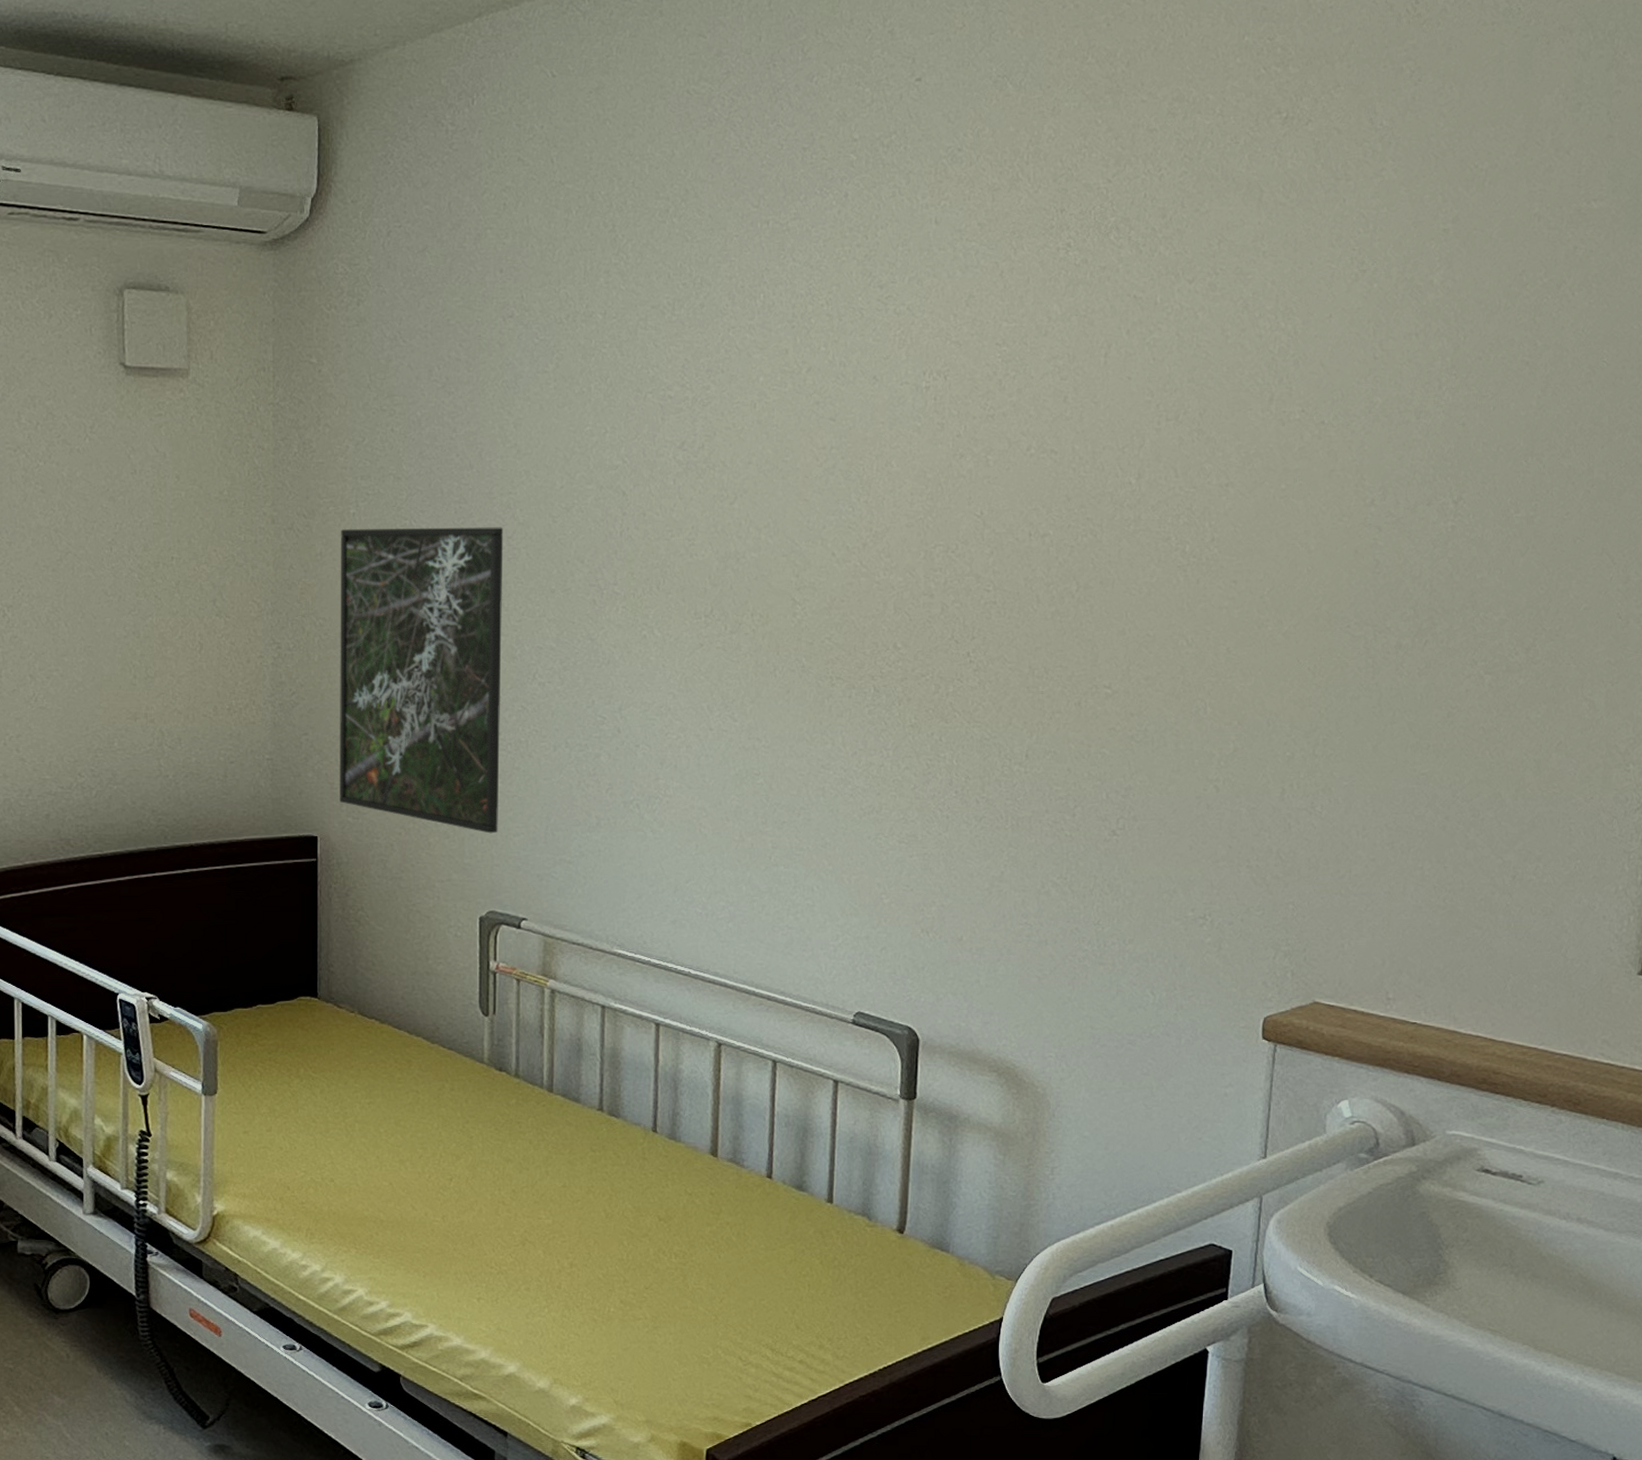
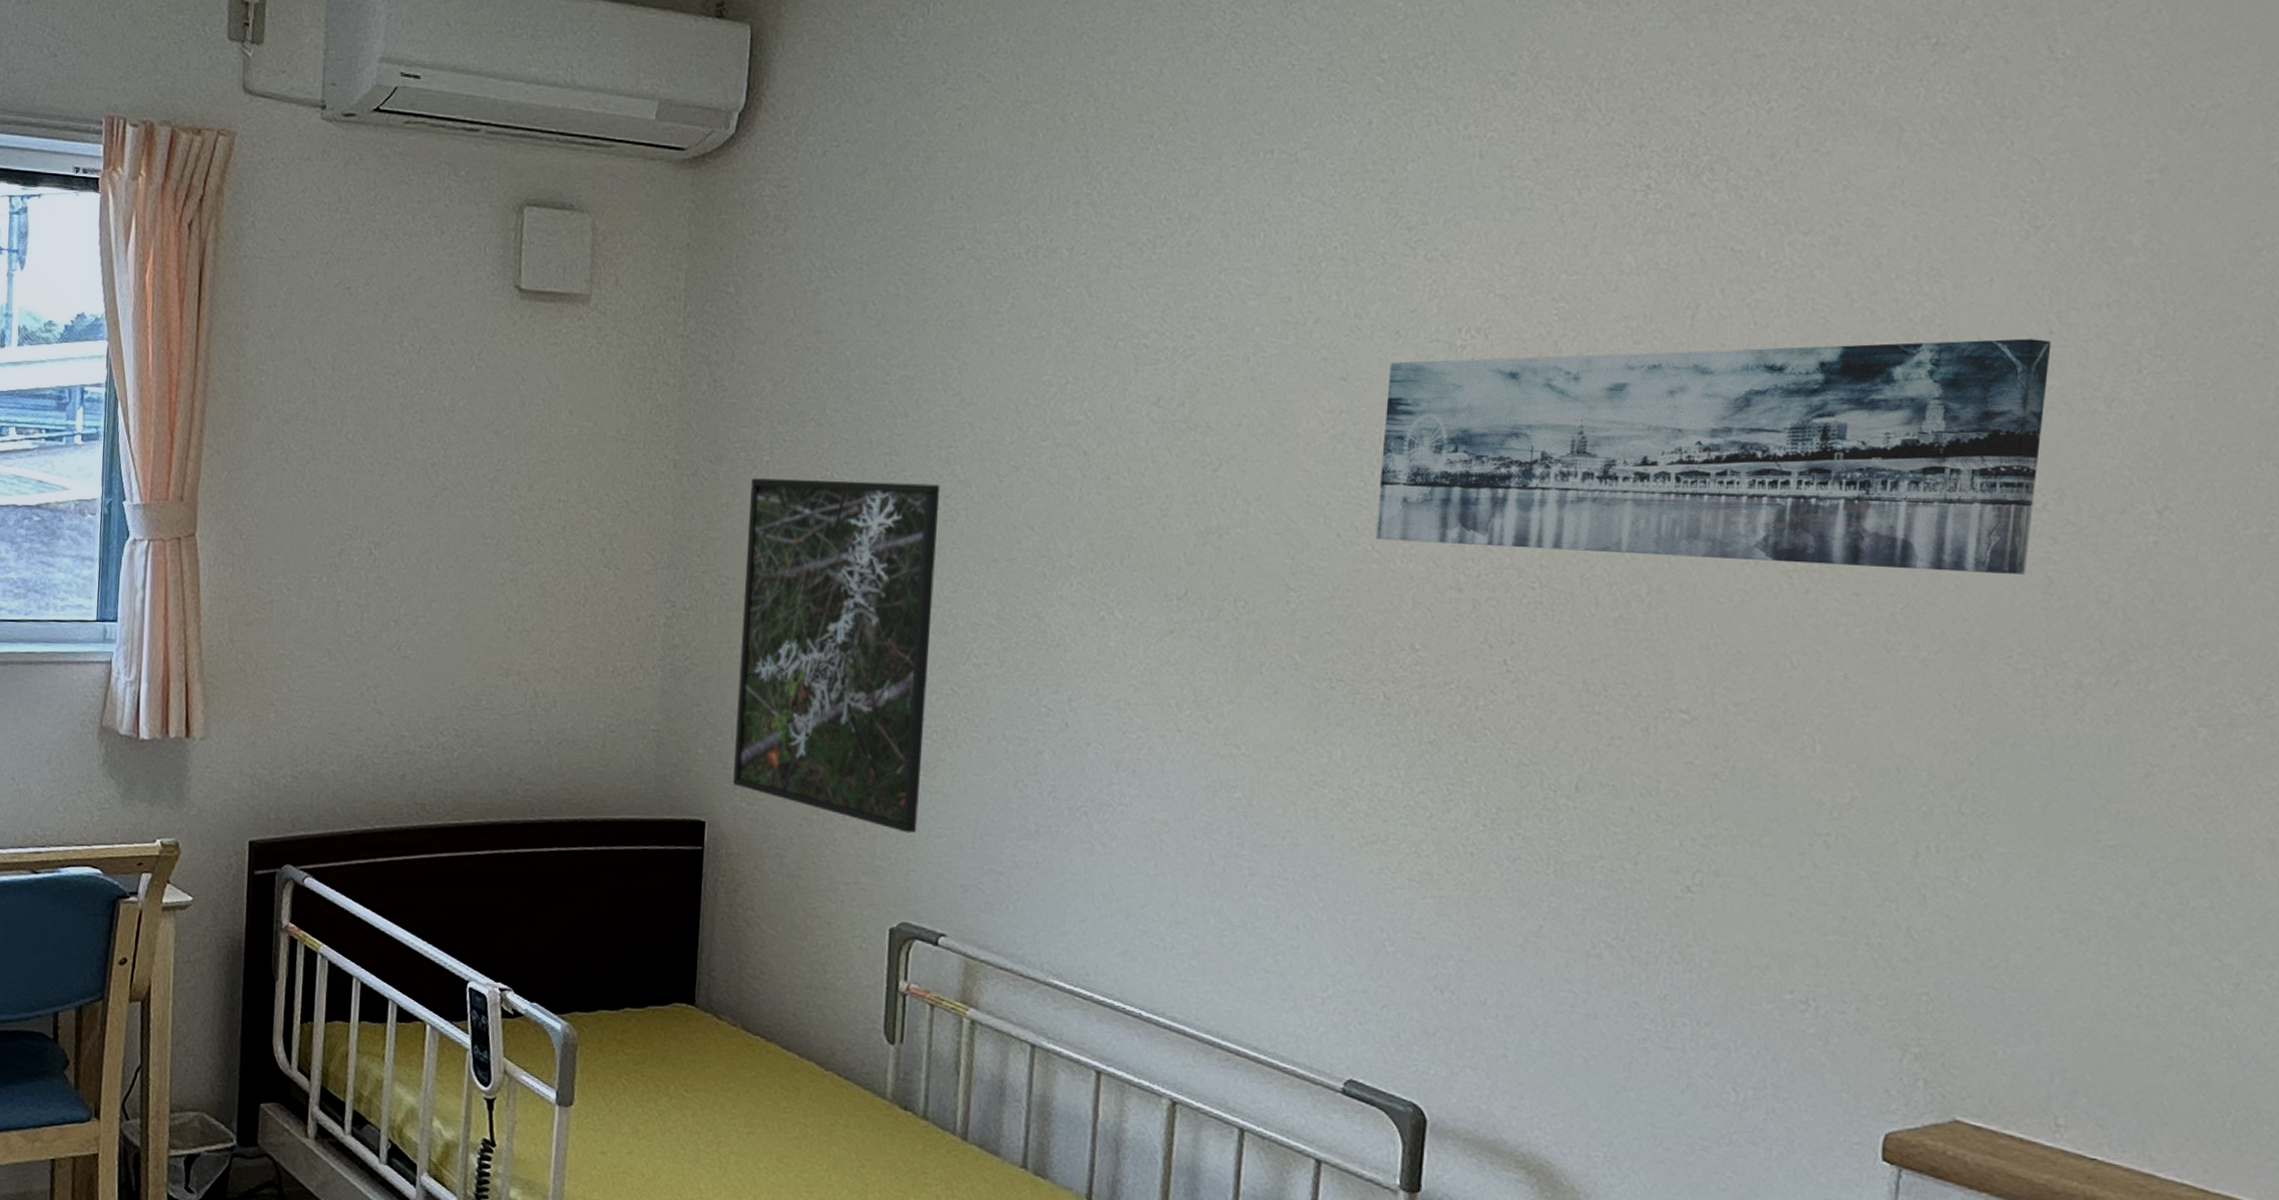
wall art: none [863,364,1376,559] -> present [1375,338,2052,574]

